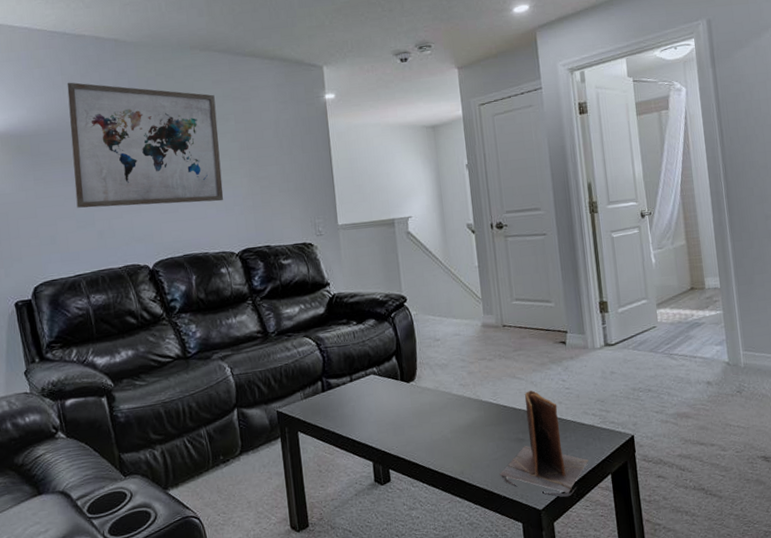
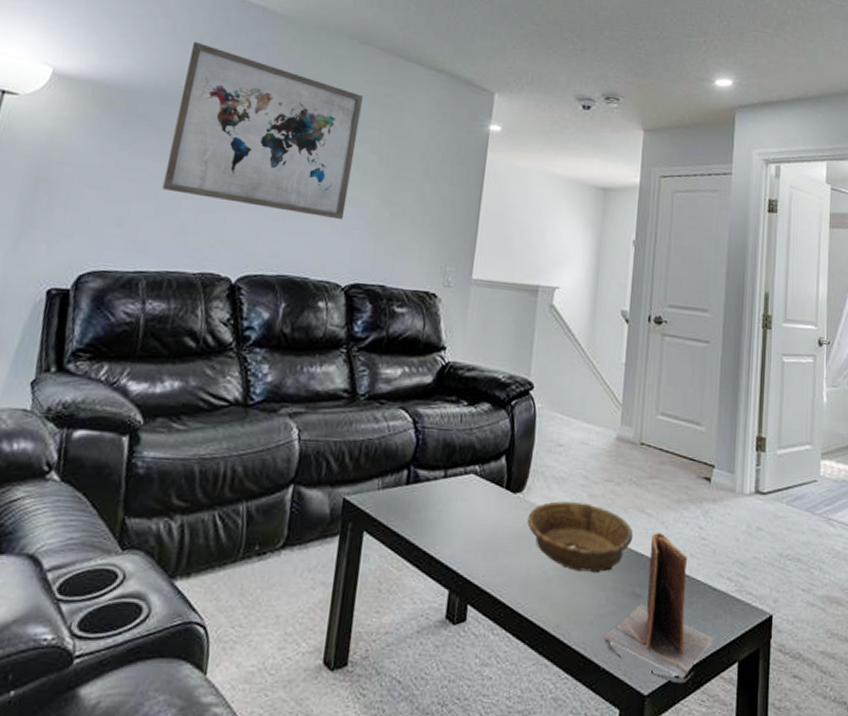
decorative bowl: none [422,379,510,431] -> present [527,501,634,574]

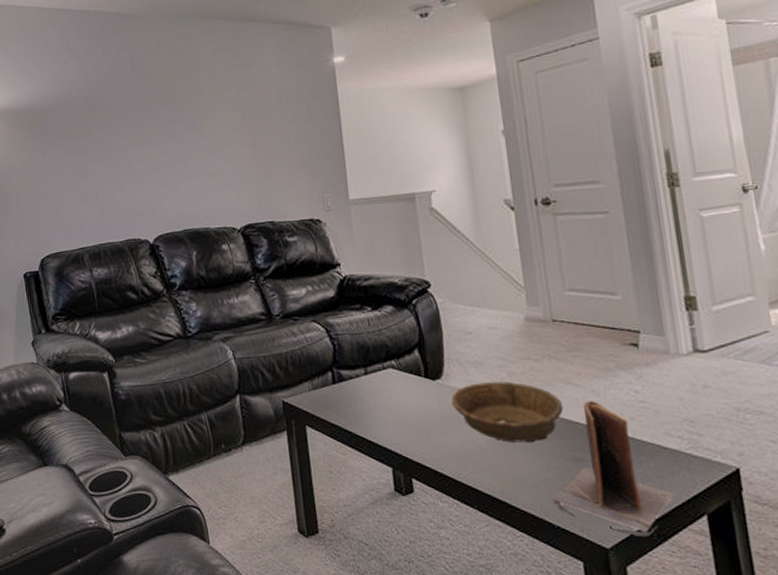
wall art: present [162,41,363,220] -> none [72,57,225,181]

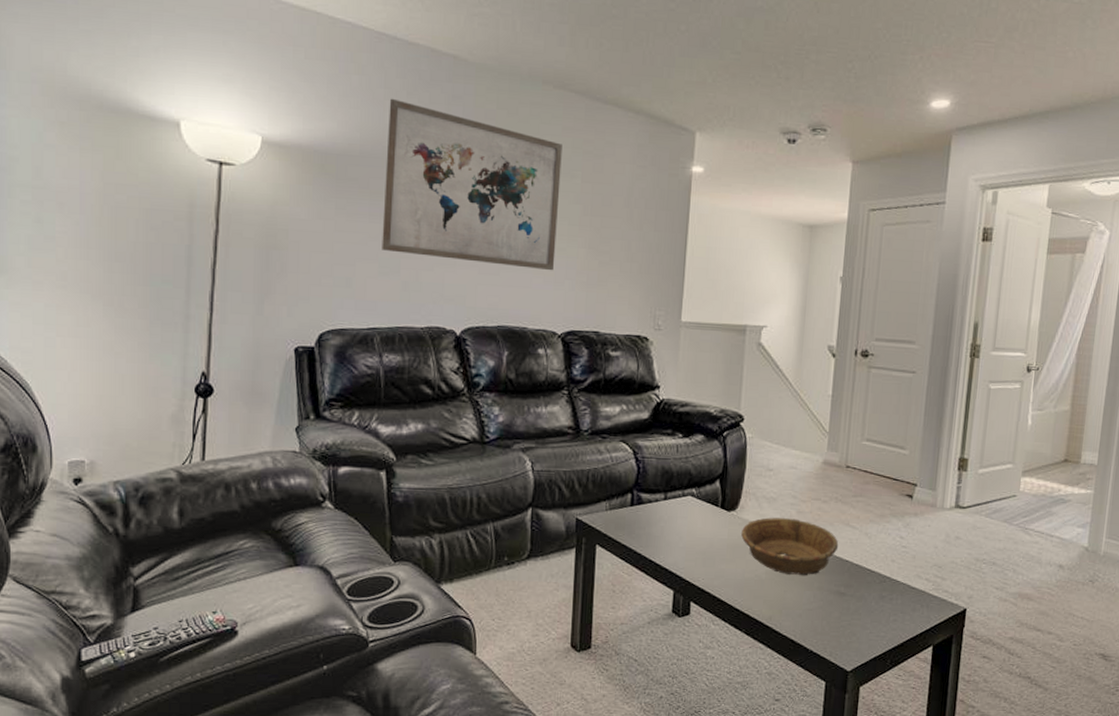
wall art: none [72,57,225,181] -> present [382,98,562,271]
book: present [551,401,674,537] -> none [811,542,911,663]

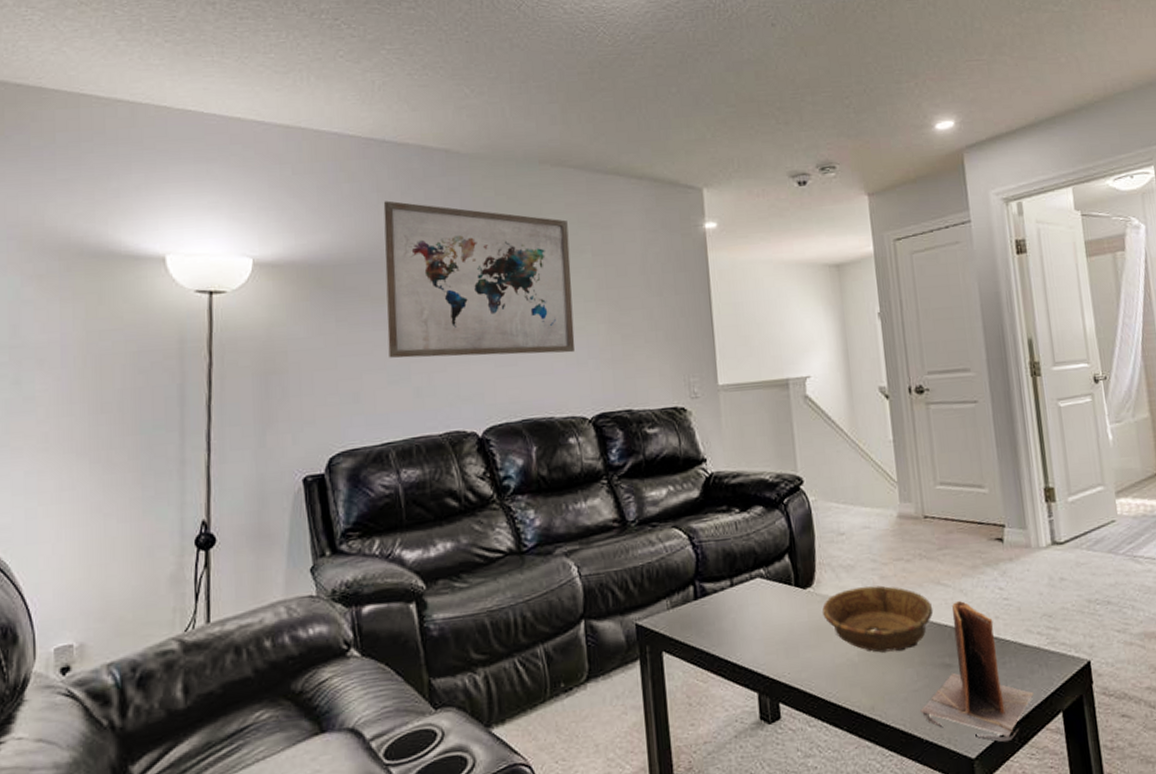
book: none [811,542,911,663] -> present [920,601,1034,743]

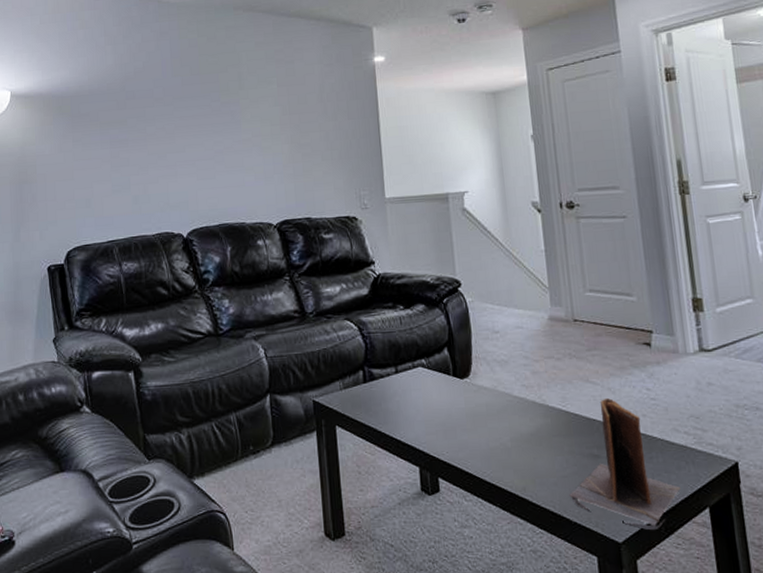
wall art: present [383,200,576,358] -> none [109,43,263,172]
decorative bowl: present [822,585,934,653] -> none [478,380,583,441]

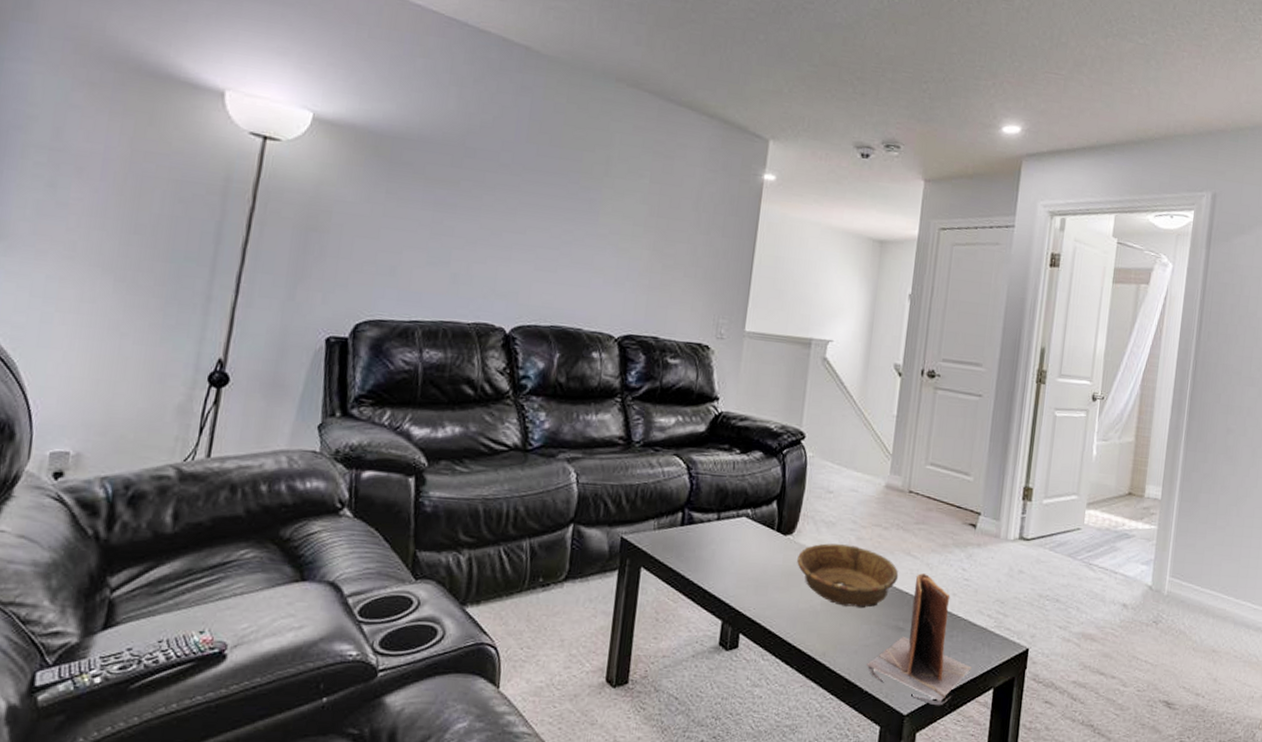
decorative bowl: none [478,380,583,441] -> present [797,543,899,609]

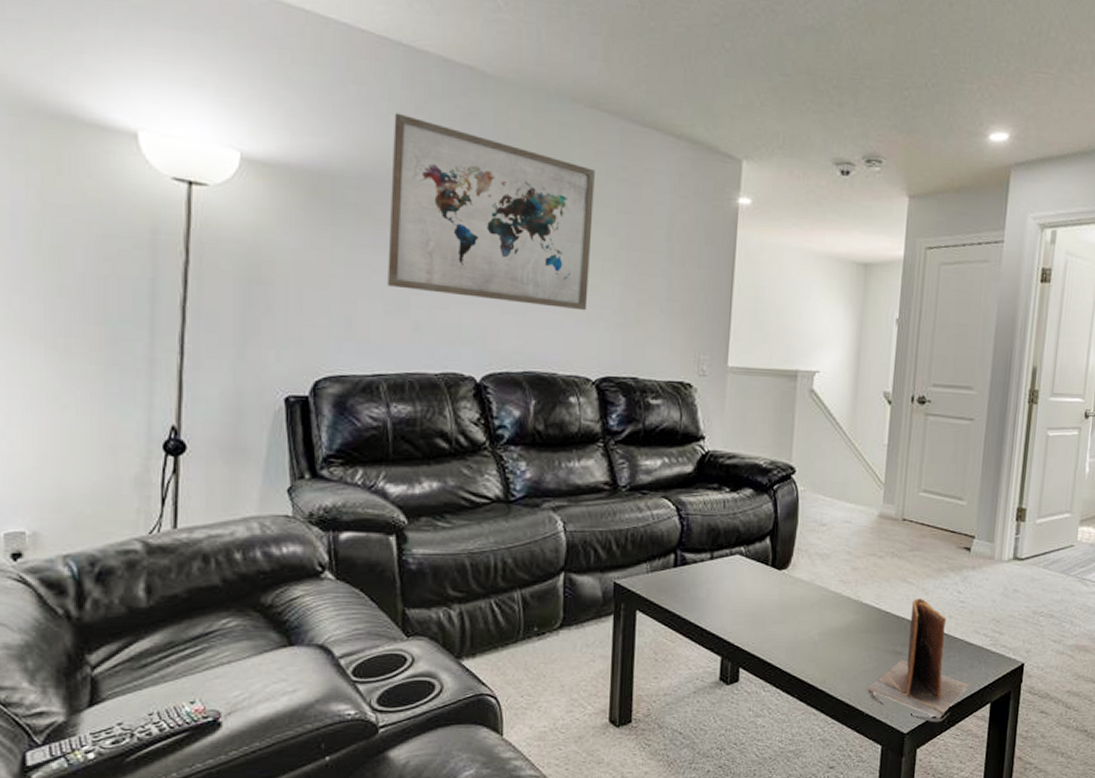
wall art: none [432,84,632,272] -> present [387,113,595,311]
decorative bowl: present [797,543,899,609] -> none [793,575,895,636]

